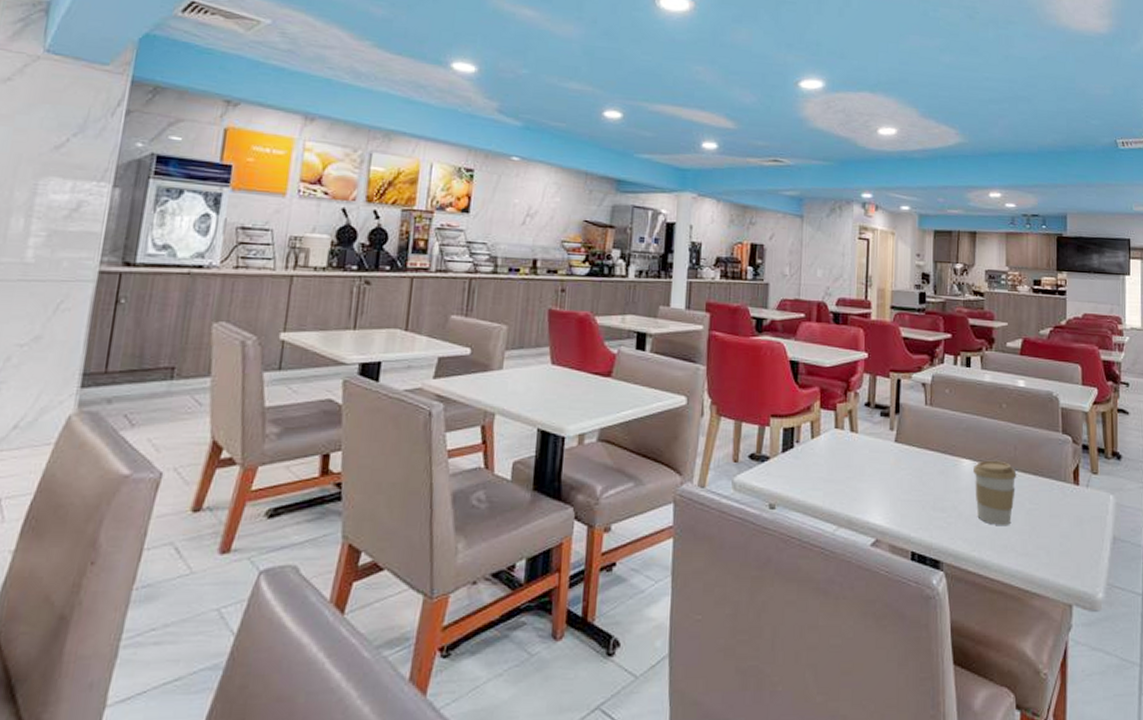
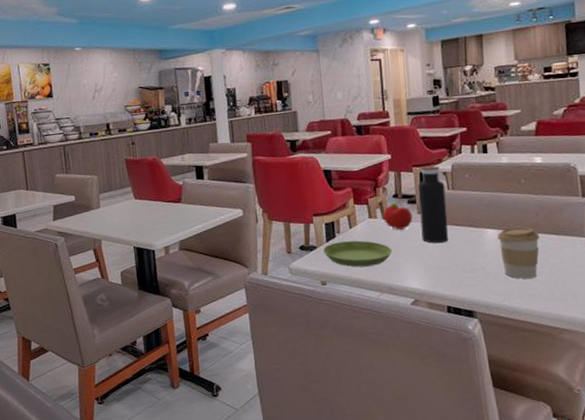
saucer: none [777,454,857,490] -> present [323,240,393,267]
fruit: none [851,411,884,447] -> present [383,202,413,230]
water bottle: none [892,373,923,470] -> present [418,166,449,244]

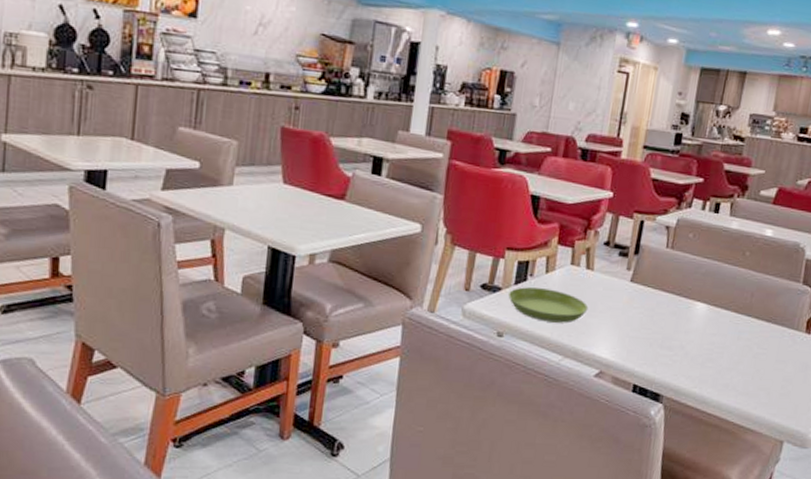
fruit: present [383,202,413,230] -> none [587,250,621,286]
water bottle: present [418,166,449,244] -> none [624,215,665,310]
coffee cup: present [498,226,540,279] -> none [703,304,750,366]

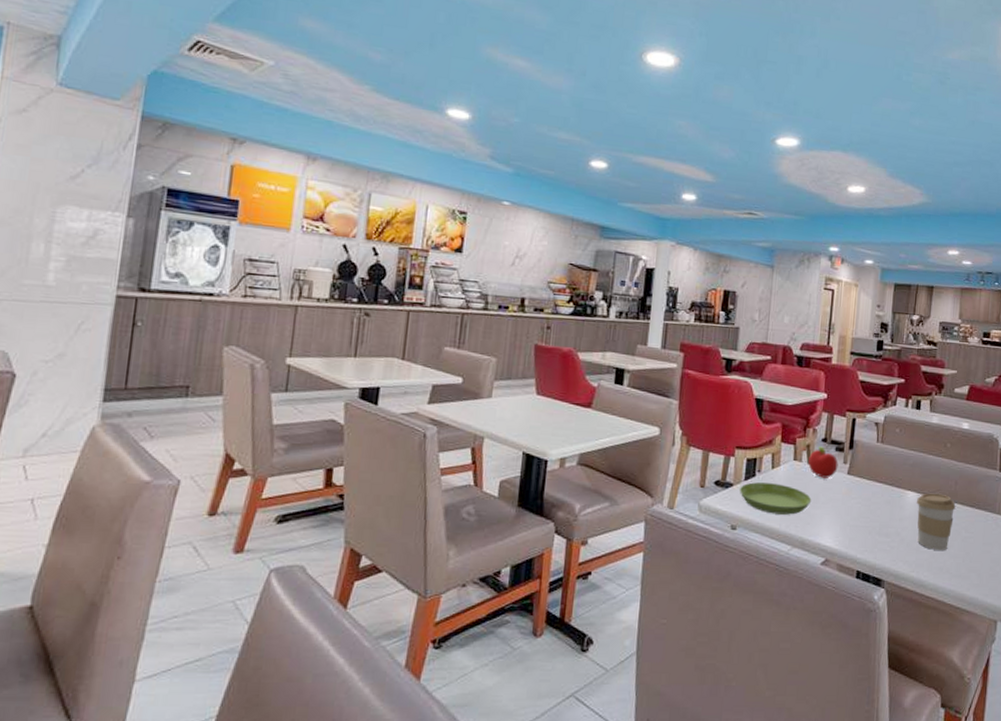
fruit: none [587,250,621,286] -> present [808,446,838,478]
coffee cup: none [703,304,750,366] -> present [917,493,956,550]

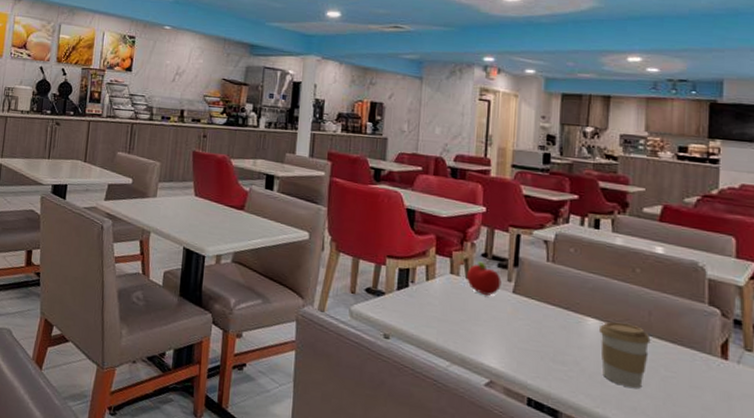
saucer: present [740,482,812,515] -> none [392,292,472,330]

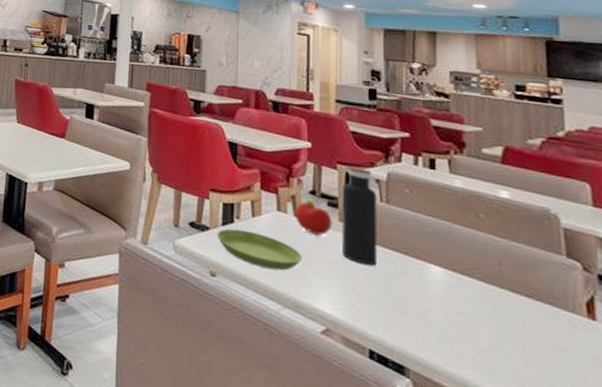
saucer: none [392,292,472,330] -> present [217,228,303,271]
water bottle: none [509,229,544,322] -> present [342,166,378,266]
coffee cup: present [600,321,651,389] -> none [444,270,504,347]

